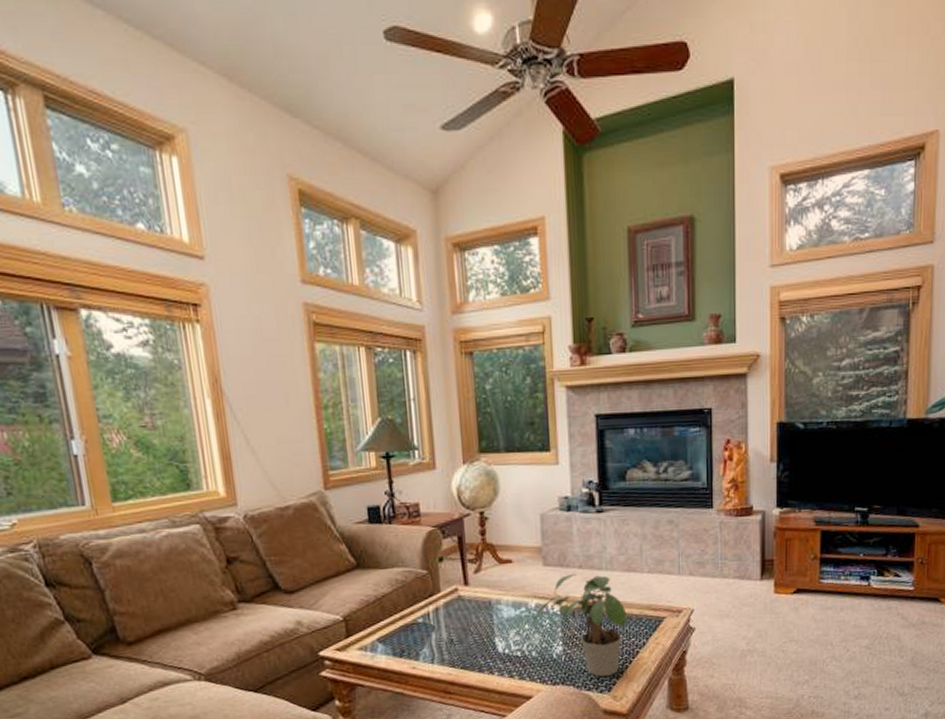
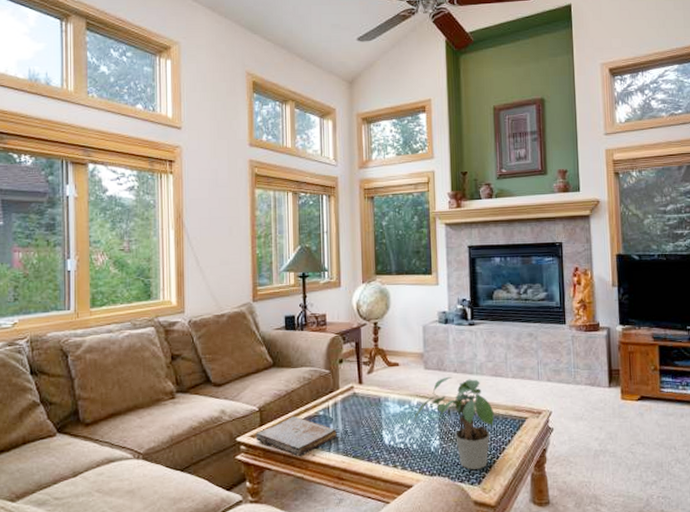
book: none [341,625,441,671] -> present [255,416,337,457]

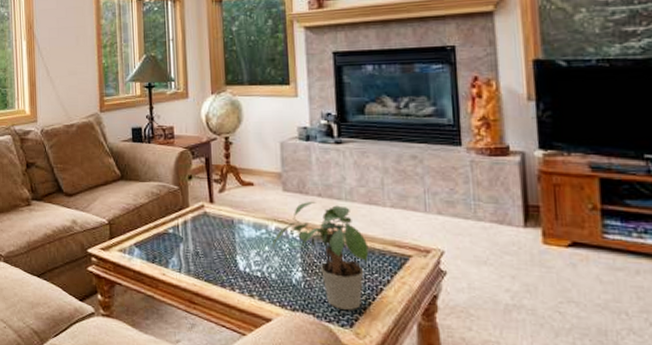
book: present [255,416,337,457] -> none [105,232,188,275]

